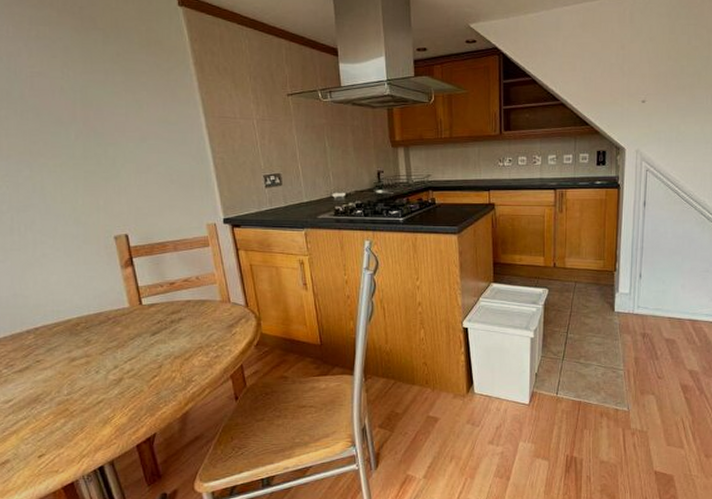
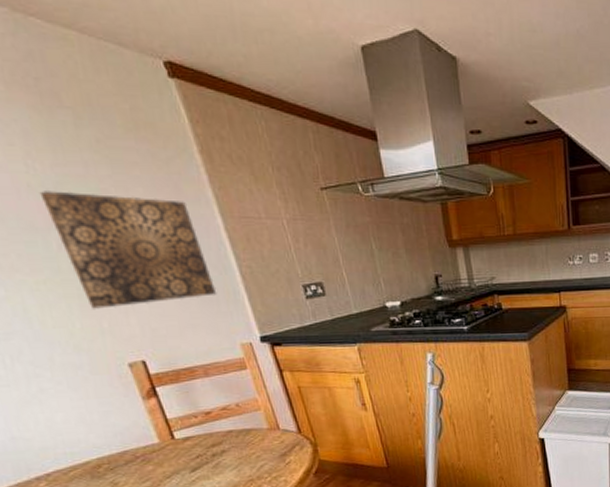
wall art: none [69,93,193,190] -> present [39,191,217,310]

